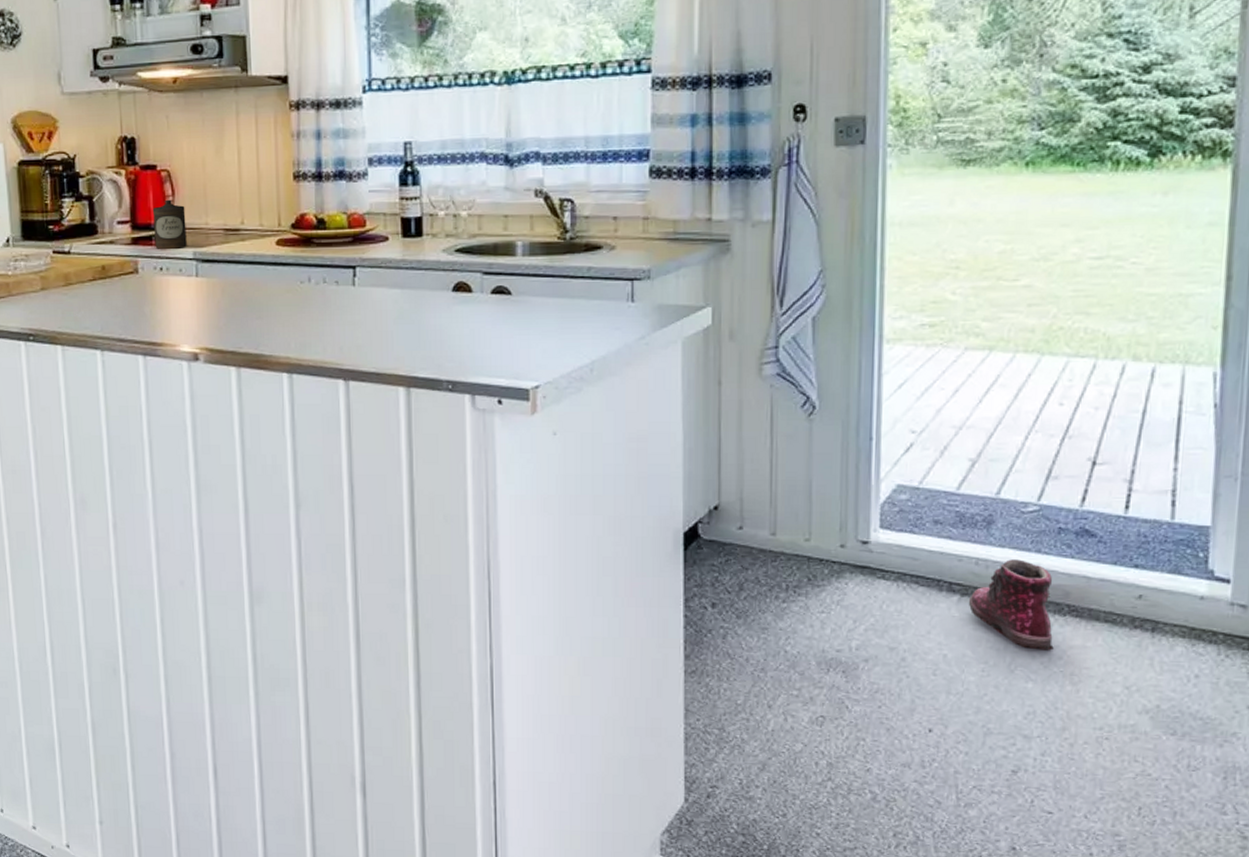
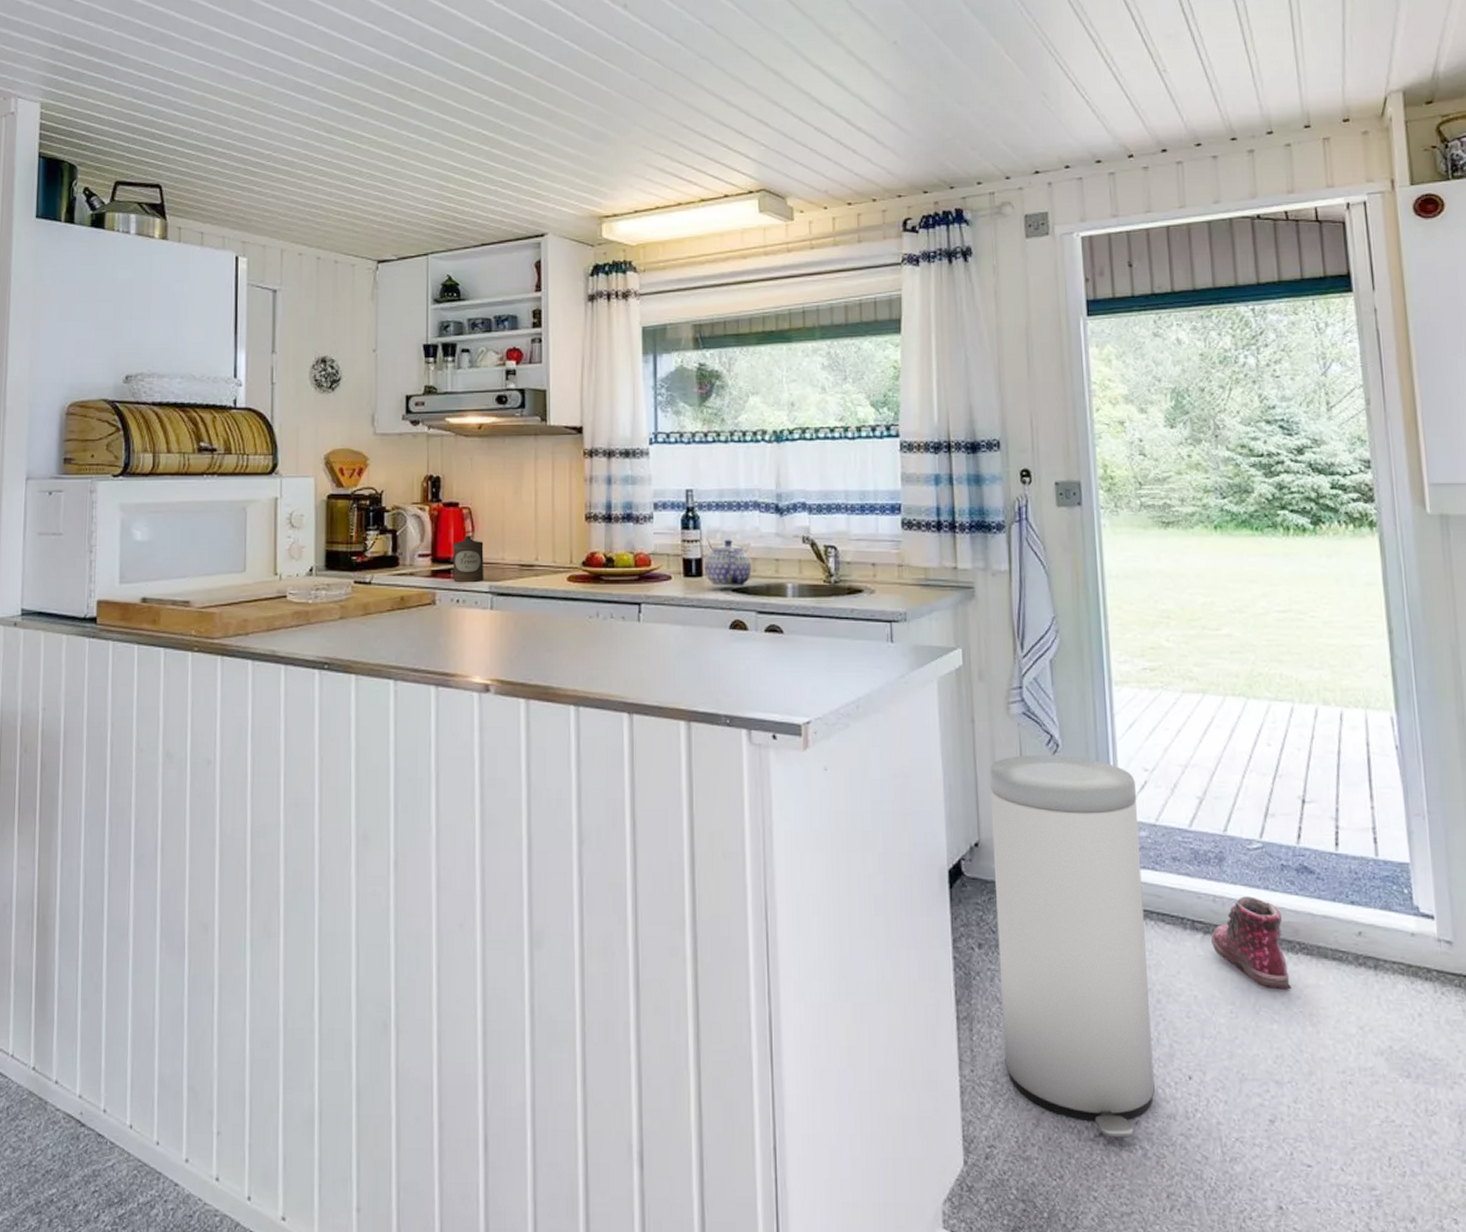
teapot: none [424,195,478,248] -> present [703,539,752,588]
pedal bin: none [733,418,901,783] -> present [988,755,1156,1138]

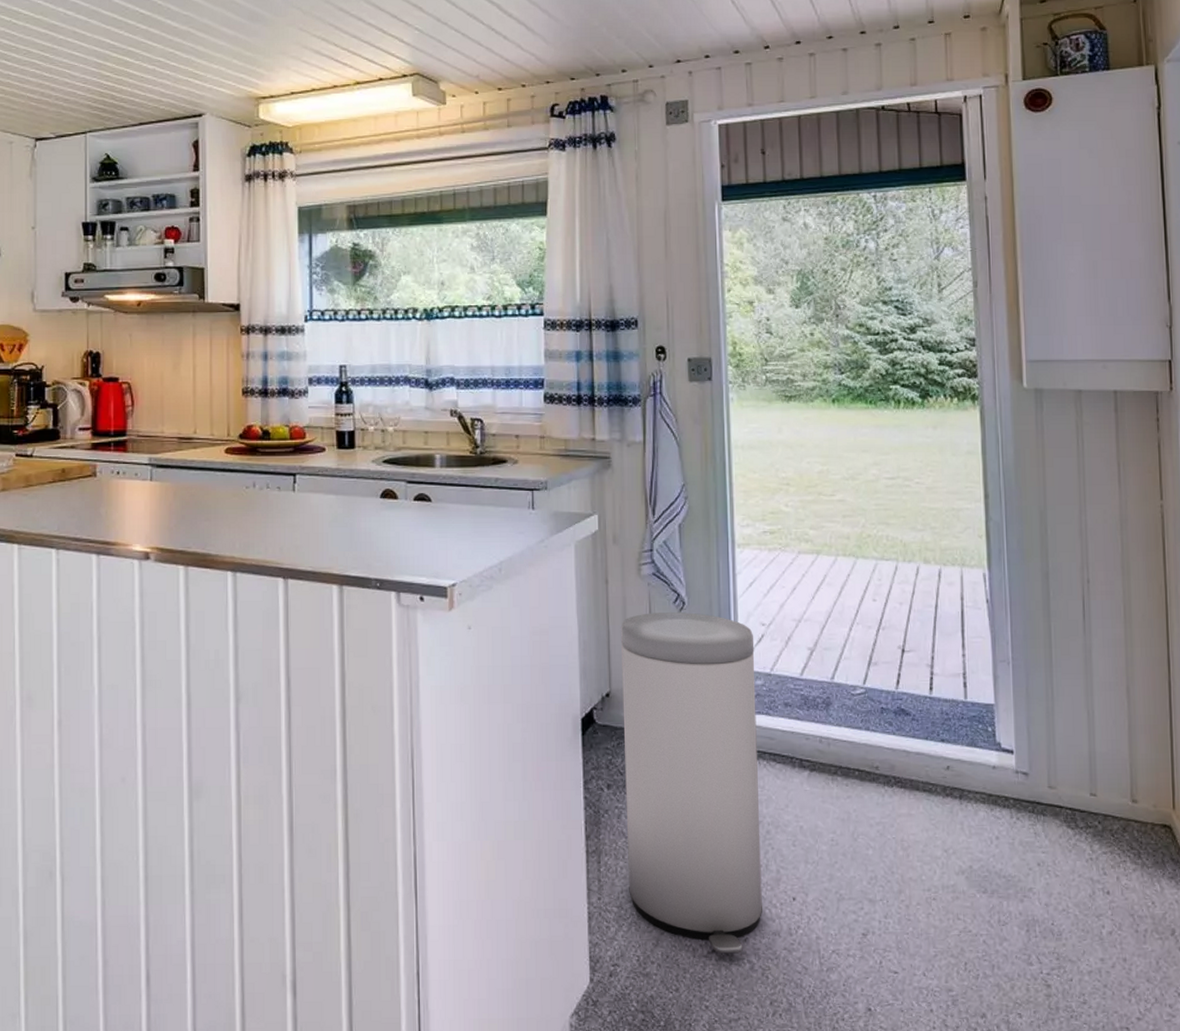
canister: present [452,535,484,582] -> none [112,409,143,454]
teapot: present [703,539,752,588] -> none [356,412,402,459]
boot: present [1210,896,1291,990] -> none [816,737,886,819]

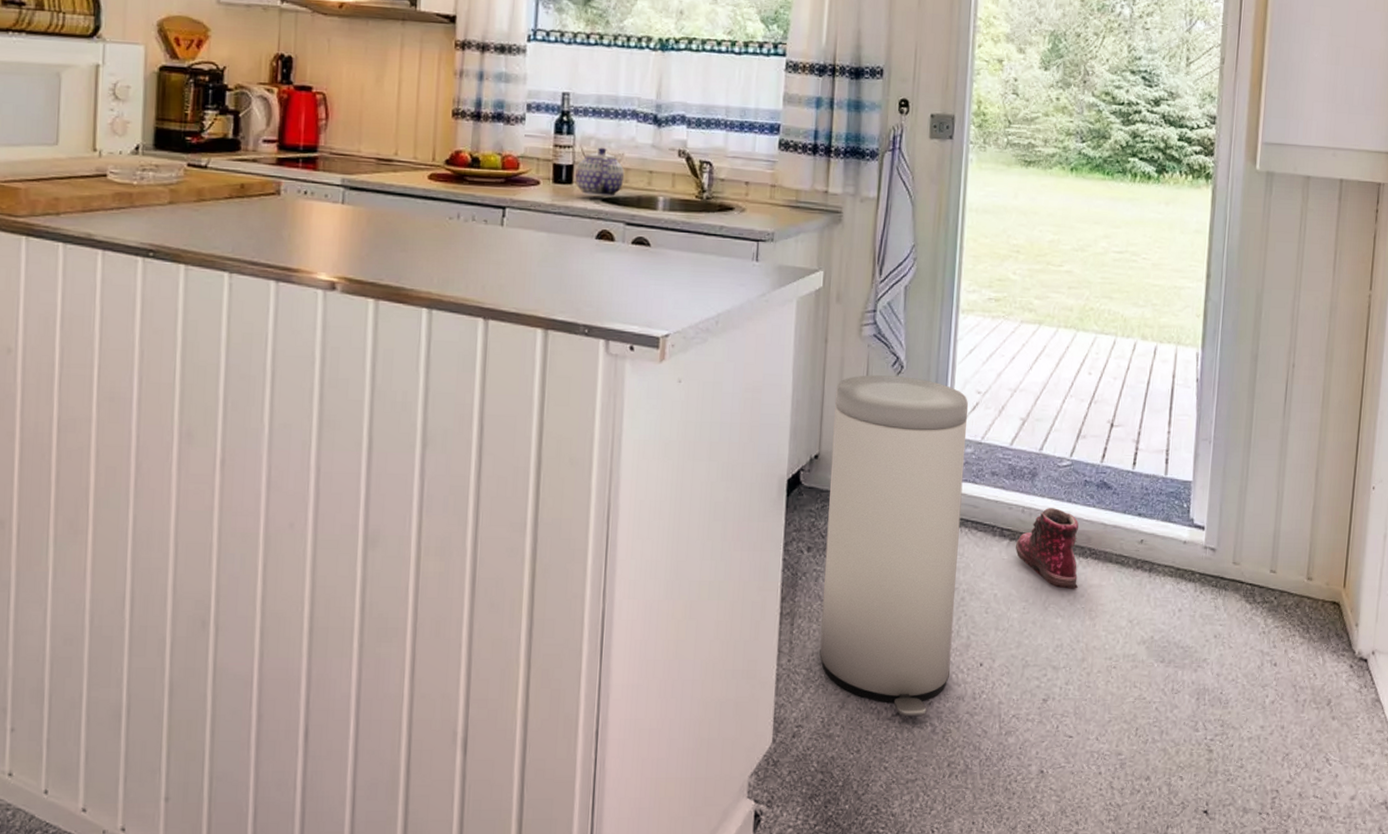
teapot: none [356,412,402,459] -> present [574,147,625,198]
boot: none [816,737,886,819] -> present [1015,508,1079,589]

